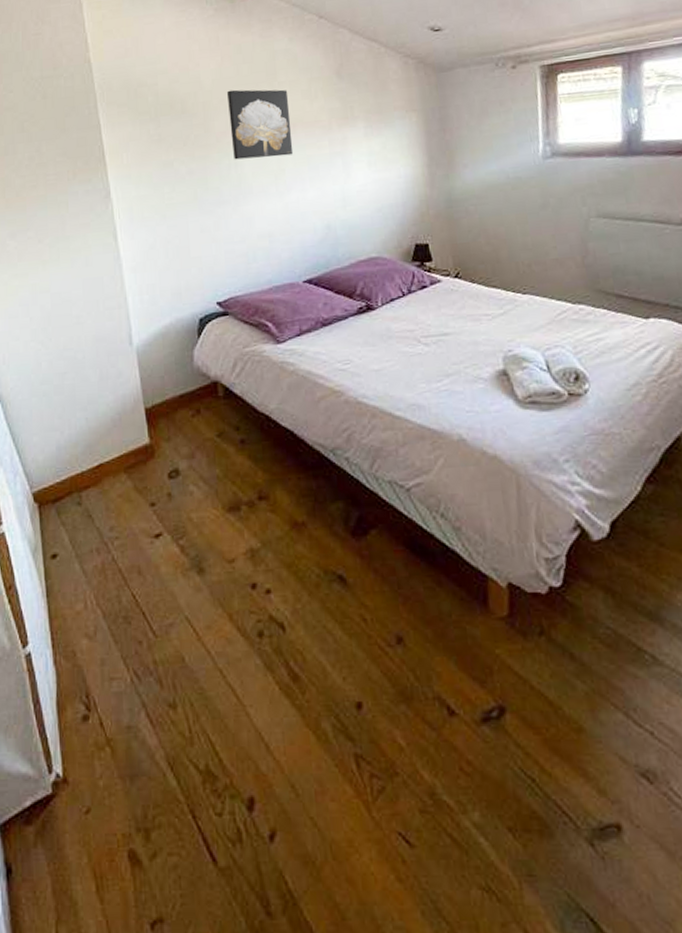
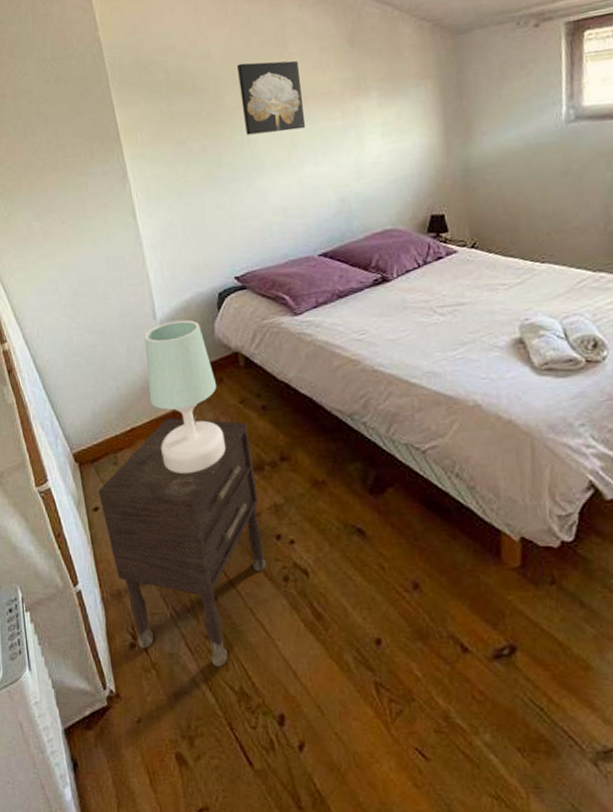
nightstand: none [58,451,240,741] -> present [98,417,267,667]
table lamp: none [119,346,200,515] -> present [144,319,226,474]

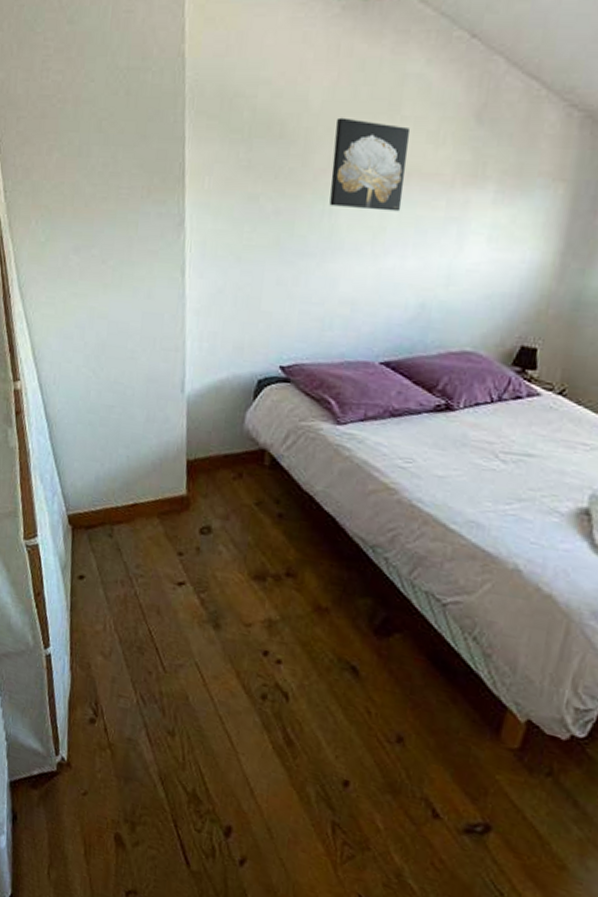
nightstand: present [98,417,267,667] -> none [87,501,258,765]
table lamp: present [144,319,226,474] -> none [159,399,235,566]

